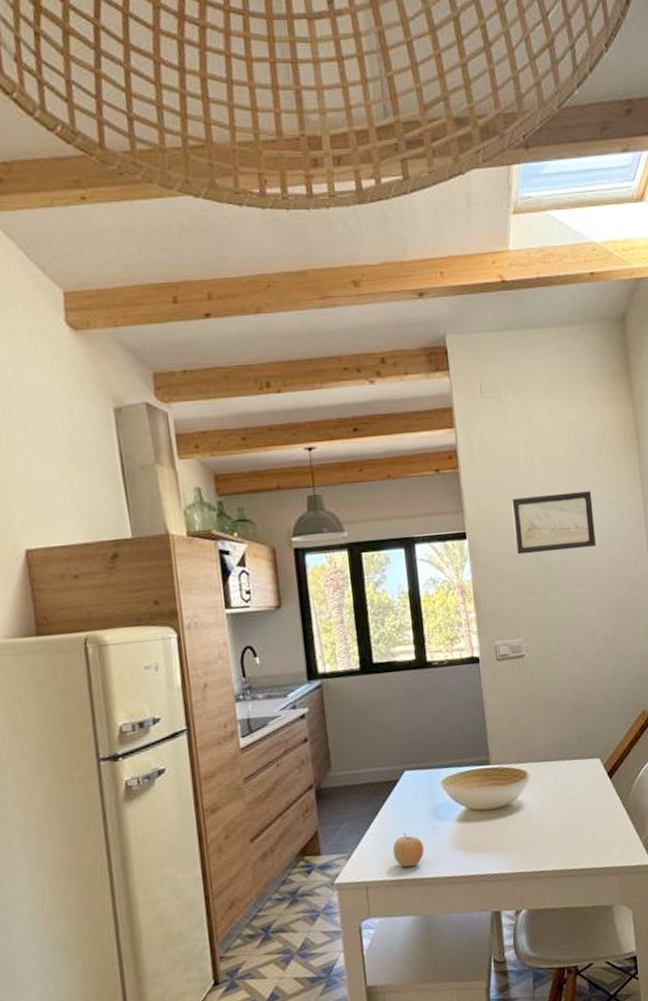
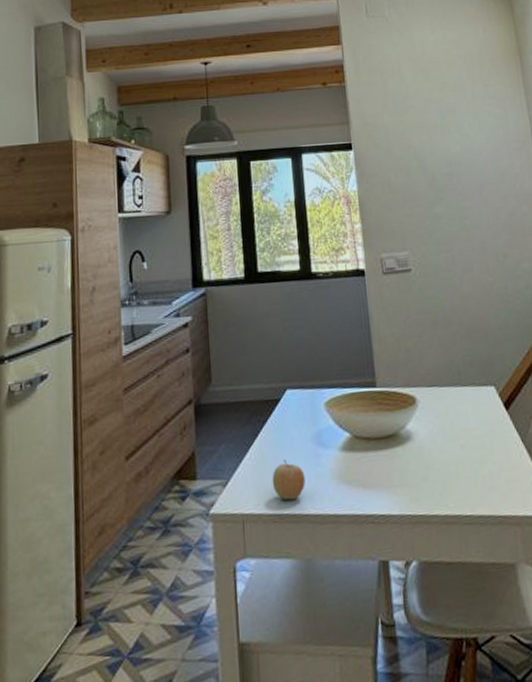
wall art: present [511,491,596,555] -> none [396,105,482,166]

